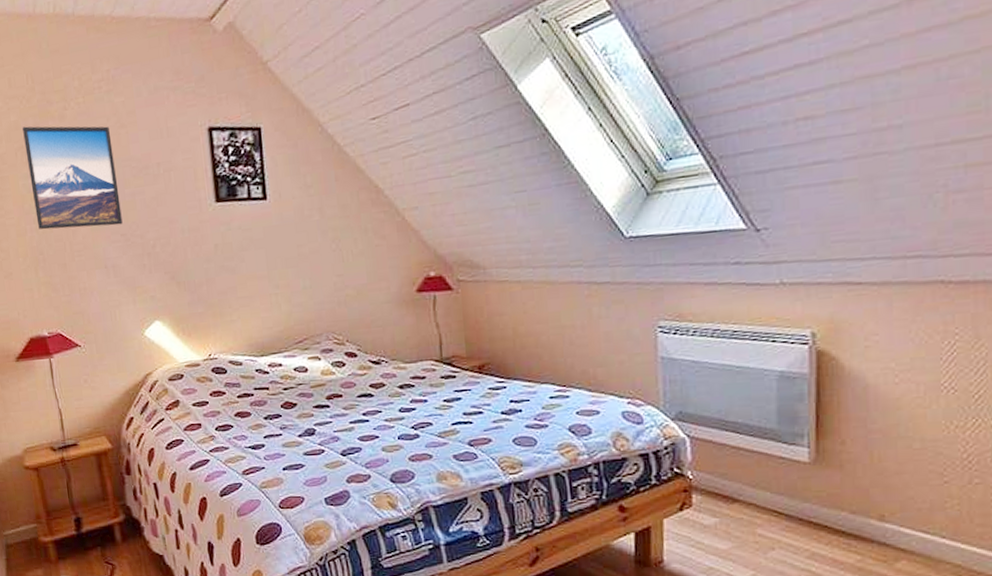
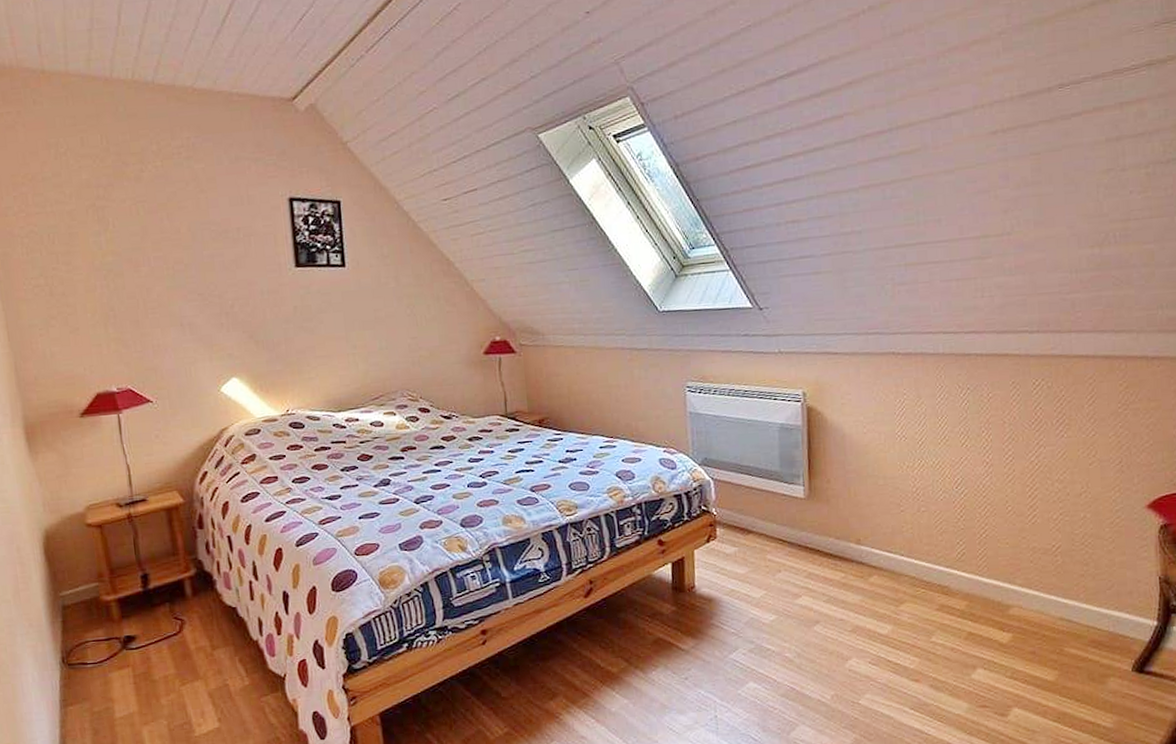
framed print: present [22,126,123,230] -> none [95,185,200,287]

